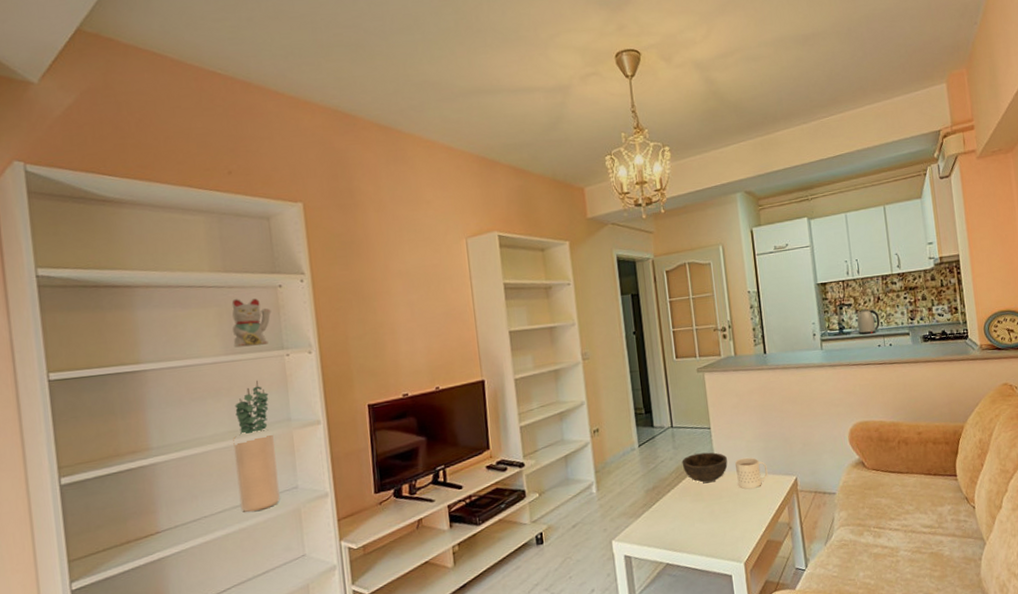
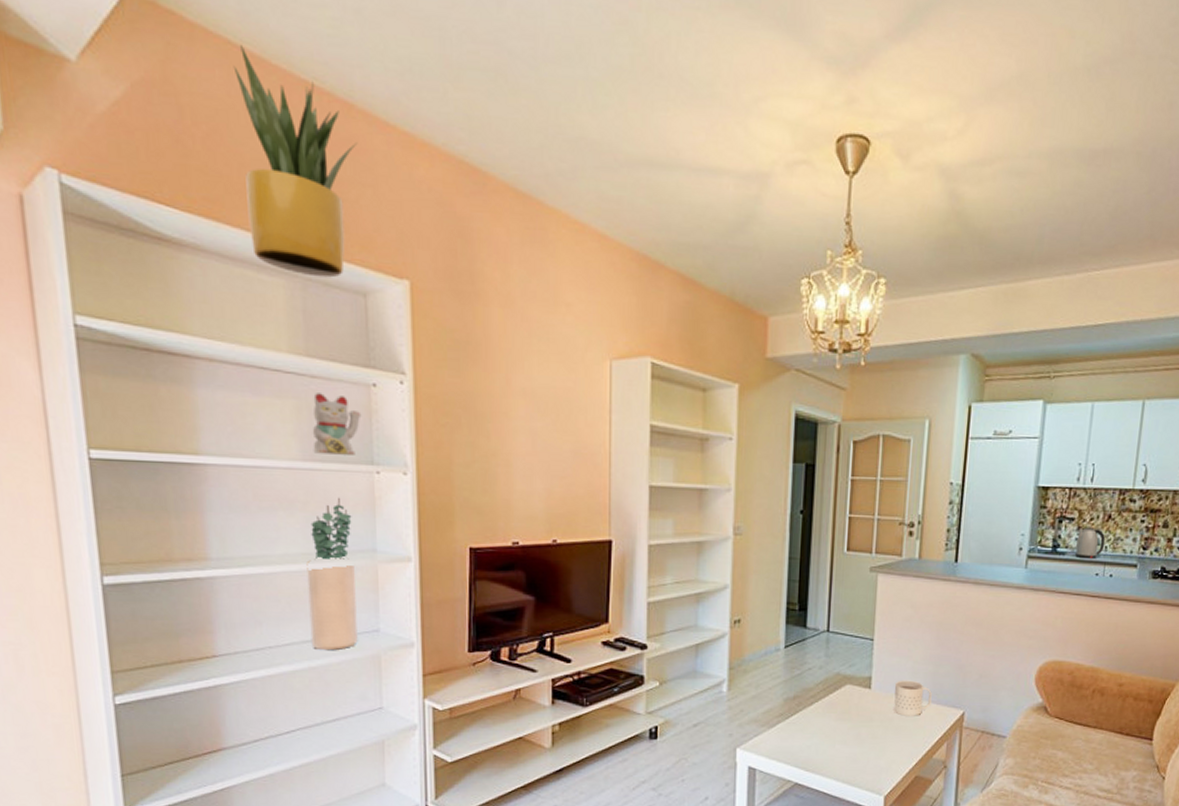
planter: none [158,53,256,211] -> present [233,44,358,278]
bowl: present [681,452,728,483] -> none [832,666,887,702]

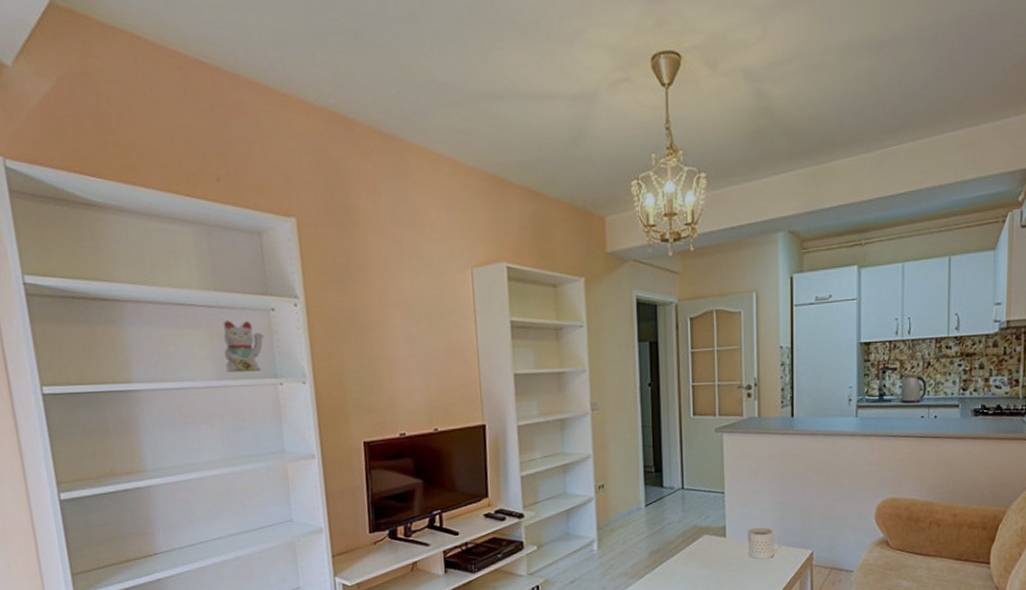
planter: present [233,44,358,278] -> none [138,36,245,223]
vase: present [306,497,358,651] -> none [227,408,275,542]

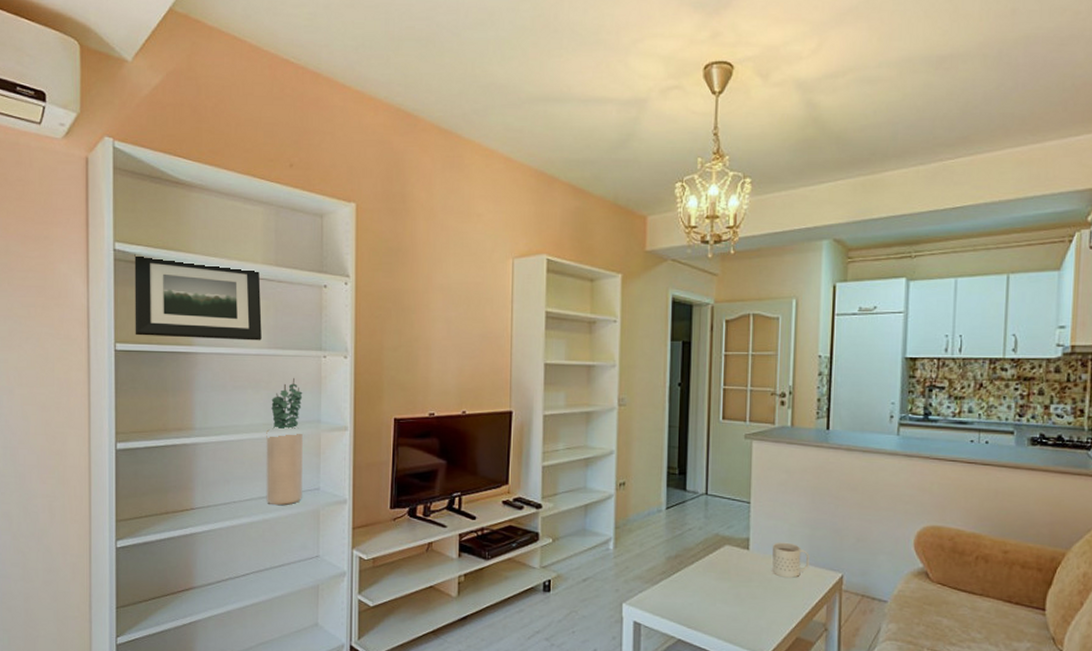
picture frame: none [49,287,209,377] -> present [134,254,262,341]
decorative figurine: present [223,319,264,373] -> none [276,293,314,343]
vase: none [227,408,275,542] -> present [266,377,303,506]
kettle: present [901,375,927,404] -> none [948,395,979,427]

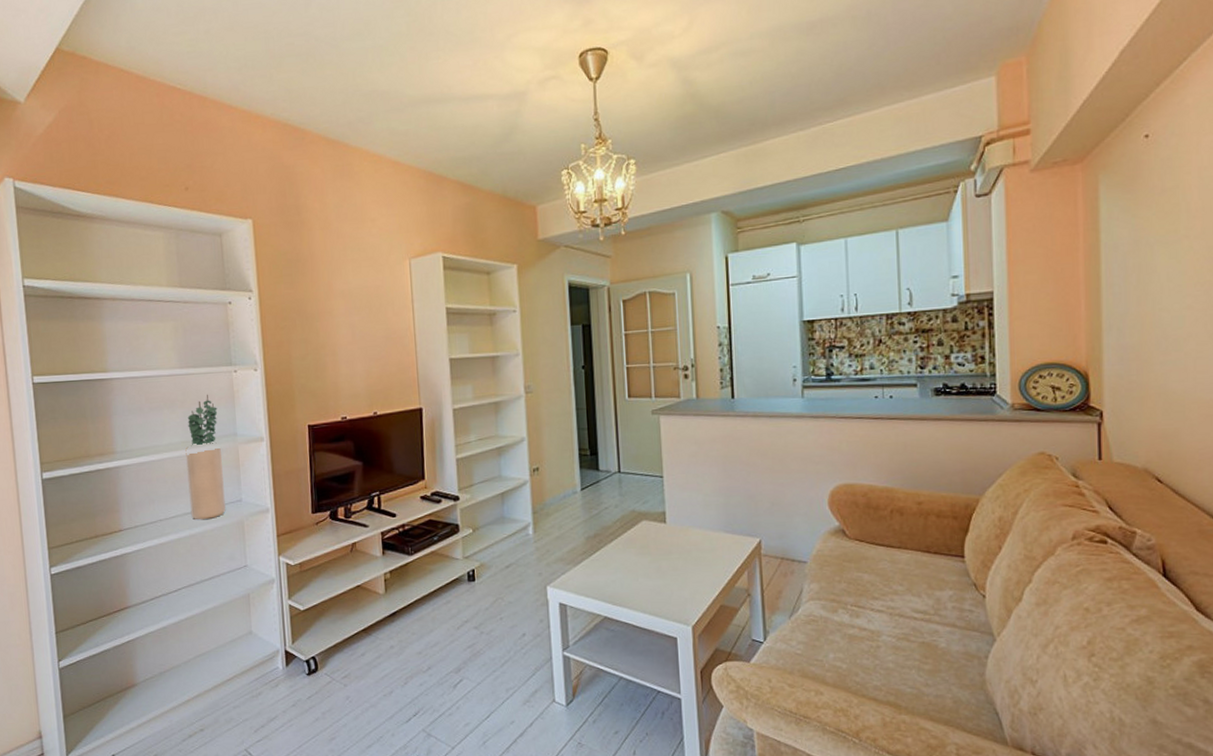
picture frame: present [134,254,262,341] -> none [43,288,173,367]
mug: present [772,542,809,578] -> none [688,512,727,547]

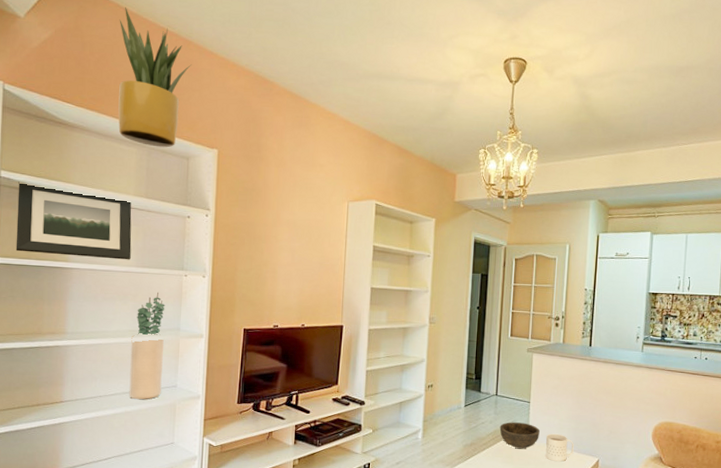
picture frame: none [43,288,173,367] -> present [15,181,132,260]
planter: none [125,70,211,227] -> present [118,6,192,148]
bowl: none [628,503,680,536] -> present [499,422,540,449]
mug: none [688,512,727,547] -> present [545,433,574,462]

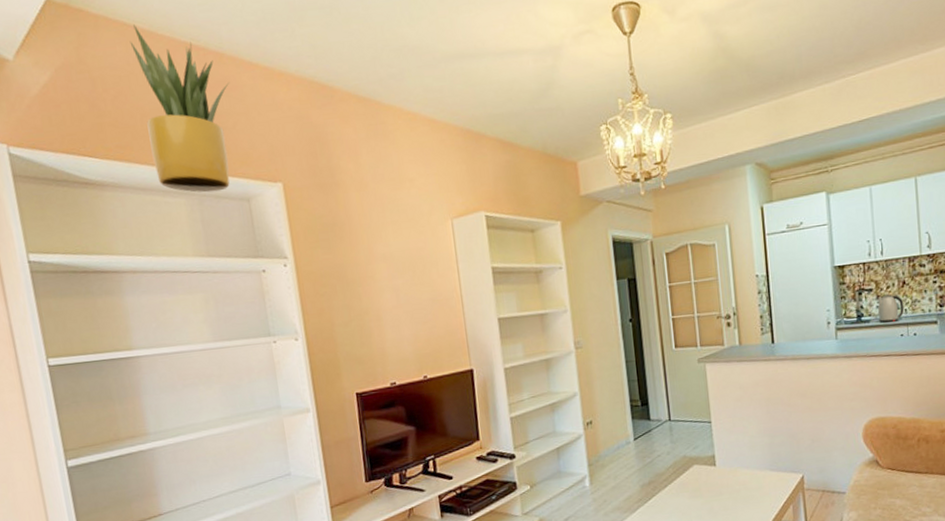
picture frame: present [15,181,132,260] -> none [52,263,206,348]
vase: present [129,292,165,400] -> none [225,367,274,498]
bowl: present [499,422,540,449] -> none [679,447,729,479]
mug: present [545,433,574,462] -> none [736,453,772,487]
kettle: none [679,322,701,346] -> present [878,294,905,323]

